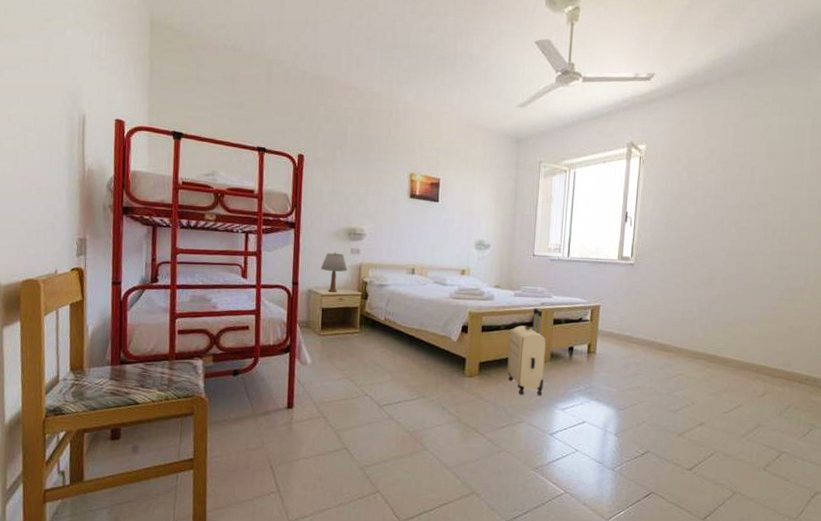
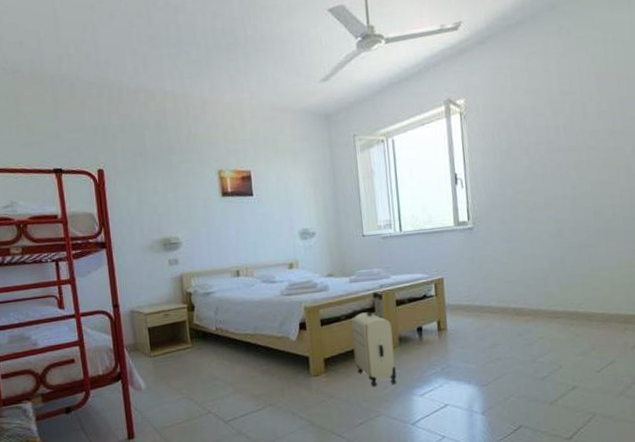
table lamp: present [320,252,348,293] -> none [139,266,169,310]

